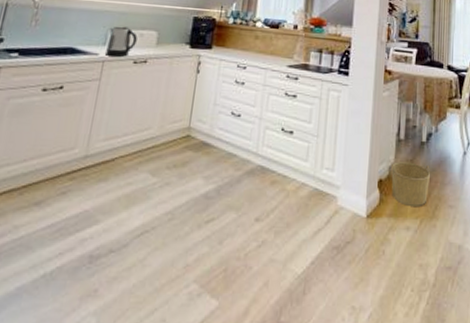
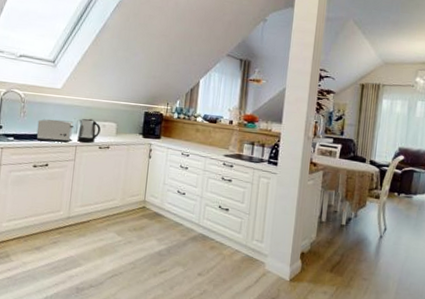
toaster: none [49,27,103,58] -> present [36,118,74,143]
basket: present [390,162,430,206] -> none [312,239,348,277]

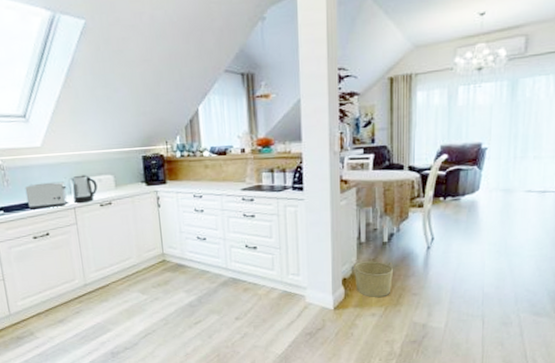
basket: none [312,239,348,277] -> present [353,261,393,297]

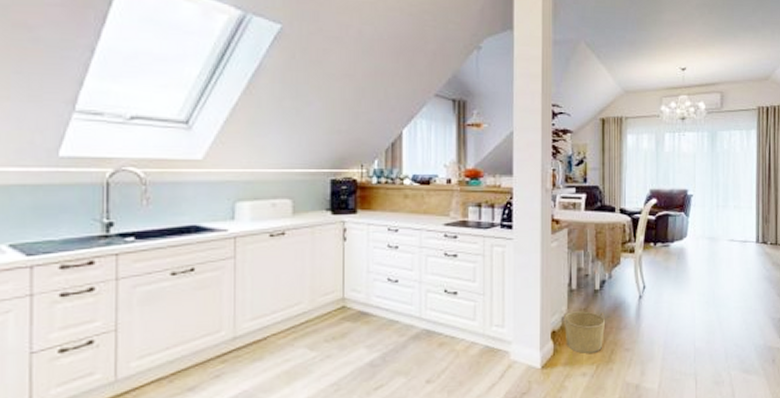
toaster: present [25,181,68,210] -> none [171,203,229,237]
kettle: present [71,174,98,203] -> none [236,197,269,231]

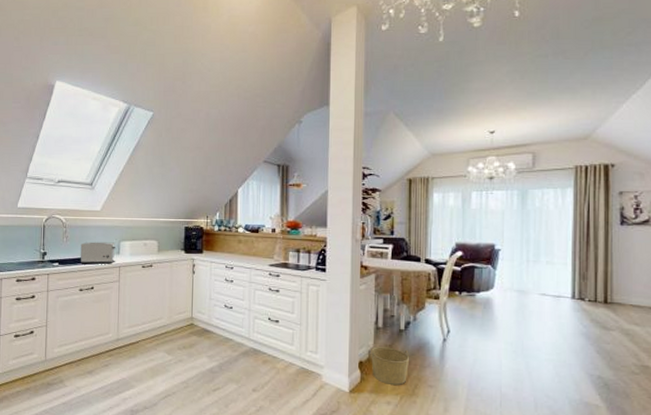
toaster: none [171,203,229,237] -> present [80,241,116,265]

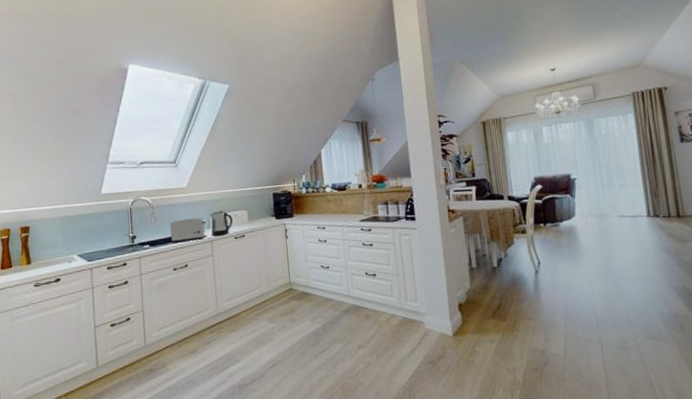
kettle: none [120,238,142,263] -> present [210,210,233,236]
basket: present [370,347,409,385] -> none [467,286,507,323]

